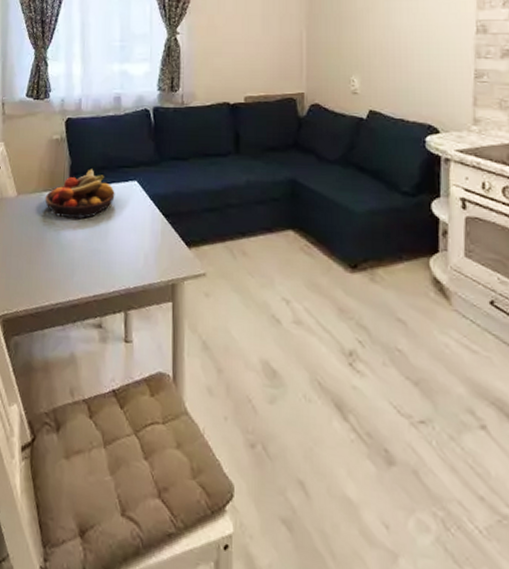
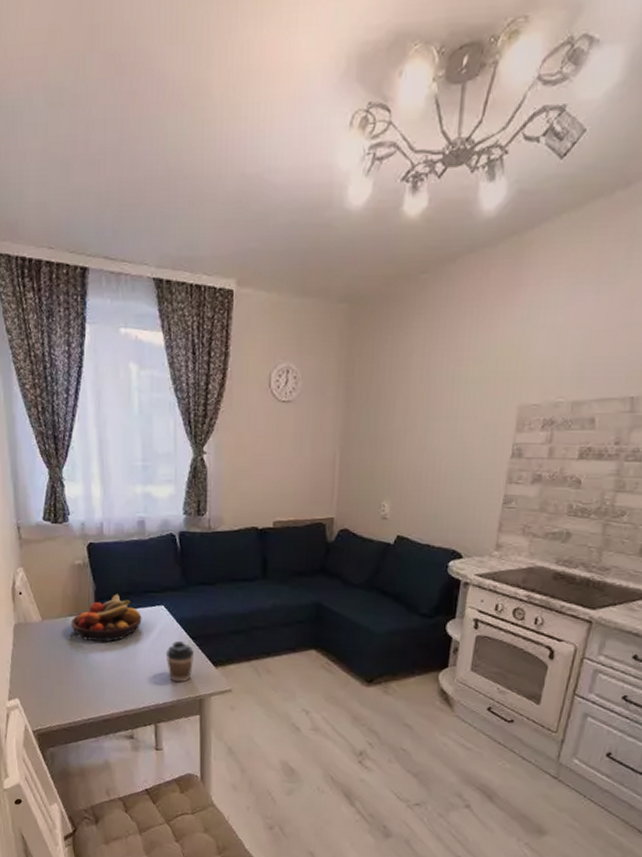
coffee cup: none [137,218,168,265] -> present [165,640,195,683]

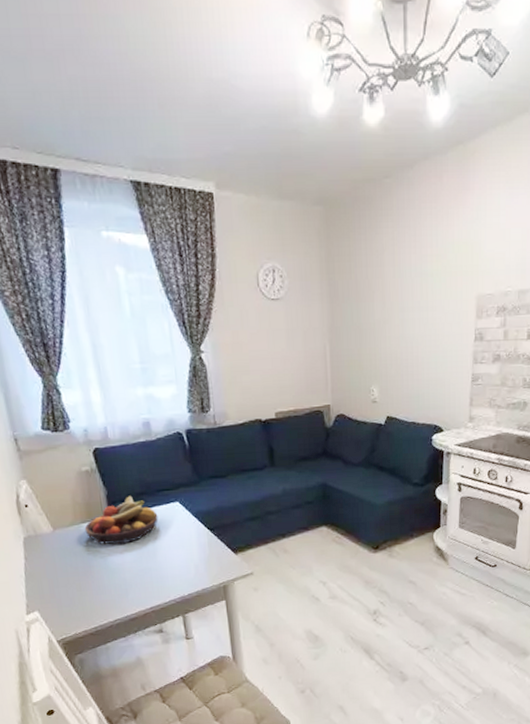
coffee cup: present [165,640,195,683] -> none [185,533,214,573]

